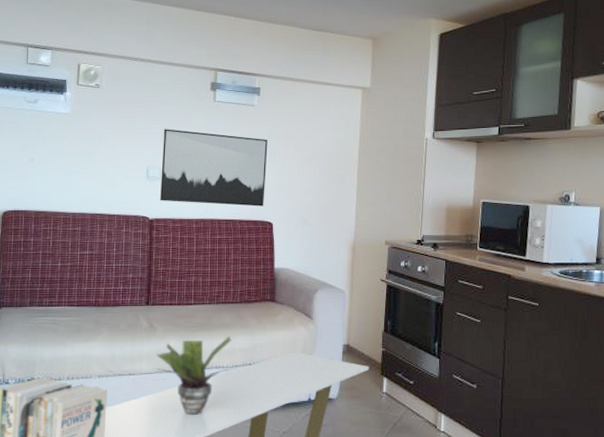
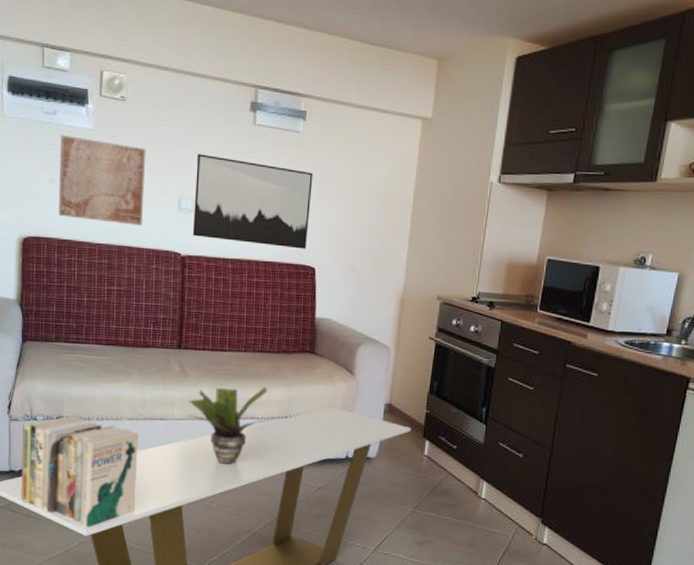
wall art: none [36,119,118,195] -> present [58,134,146,227]

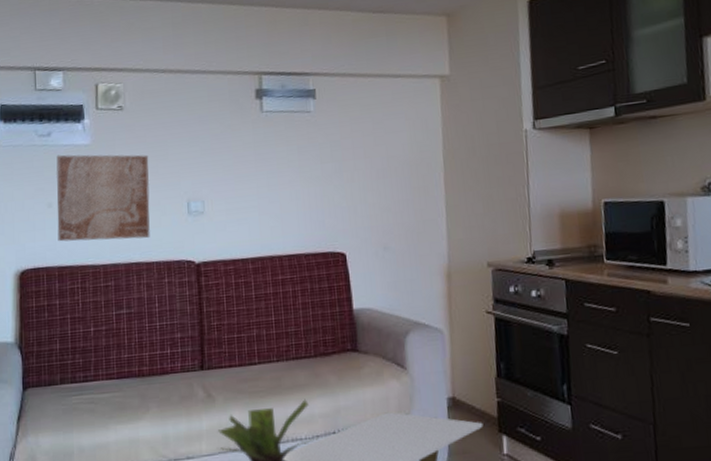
wall art: present [192,154,313,249] -> none [203,150,333,240]

